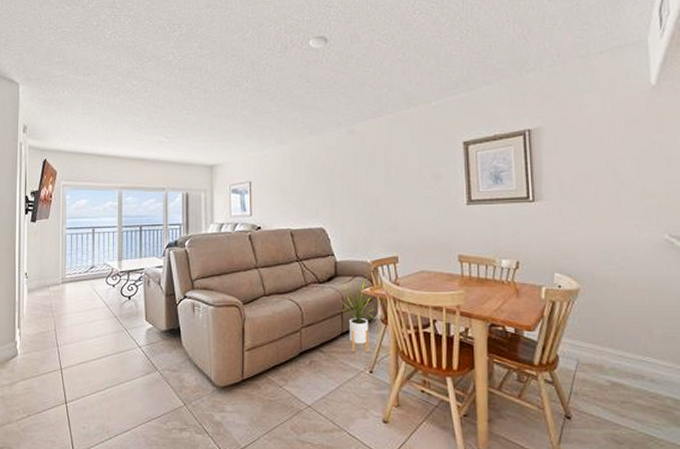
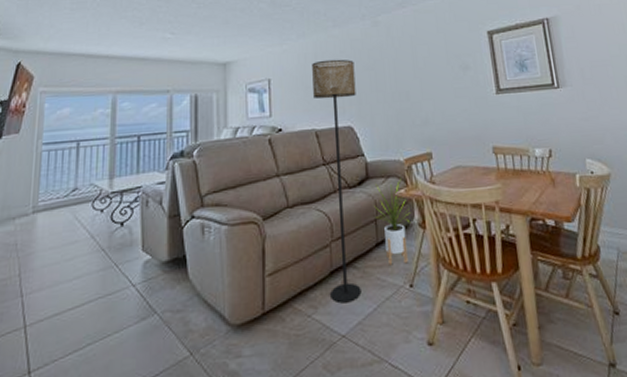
floor lamp: none [289,165,329,380] -> present [312,59,362,304]

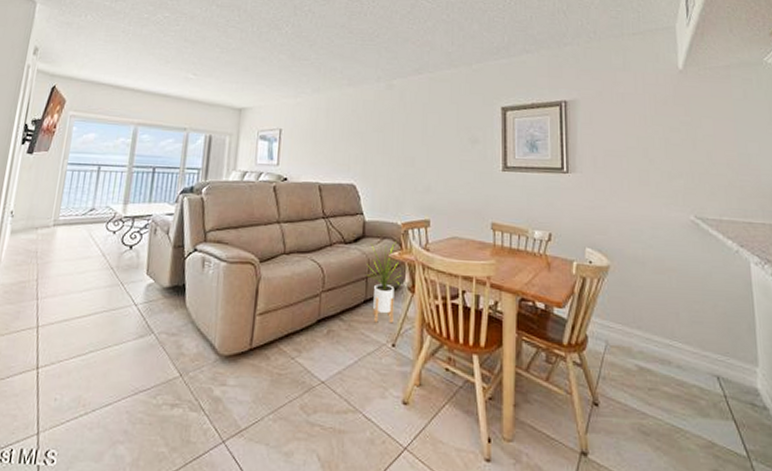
floor lamp: present [312,59,362,304] -> none [315,117,364,352]

